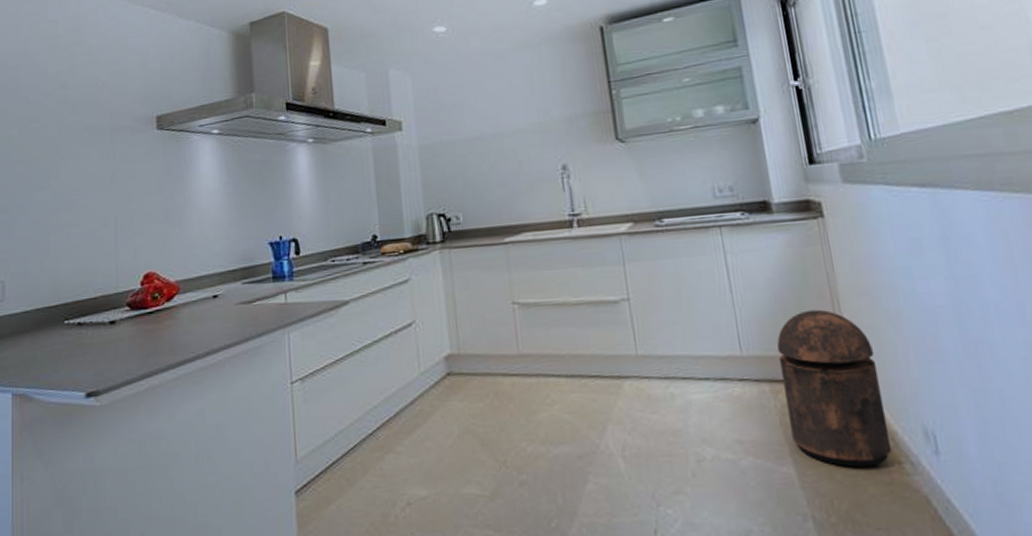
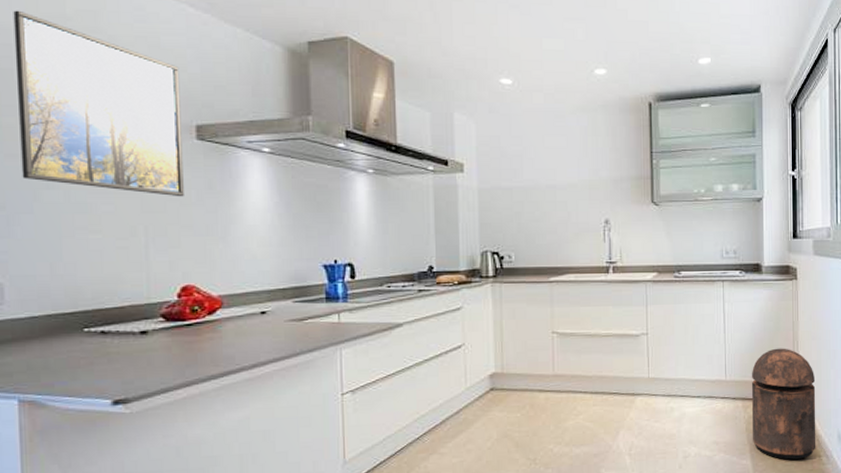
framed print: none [20,36,146,187] -> present [13,10,184,197]

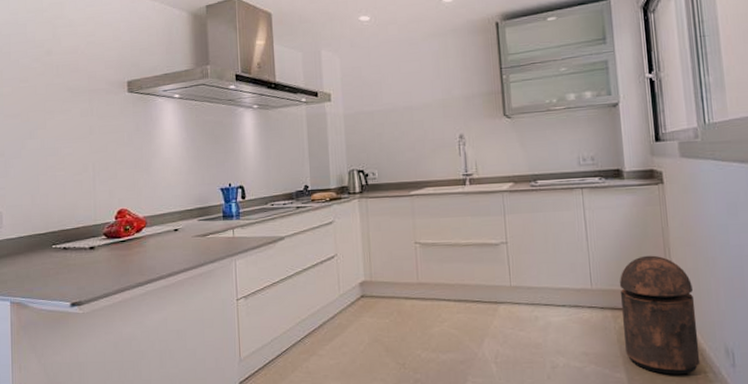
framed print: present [13,10,184,197] -> none [11,9,119,139]

